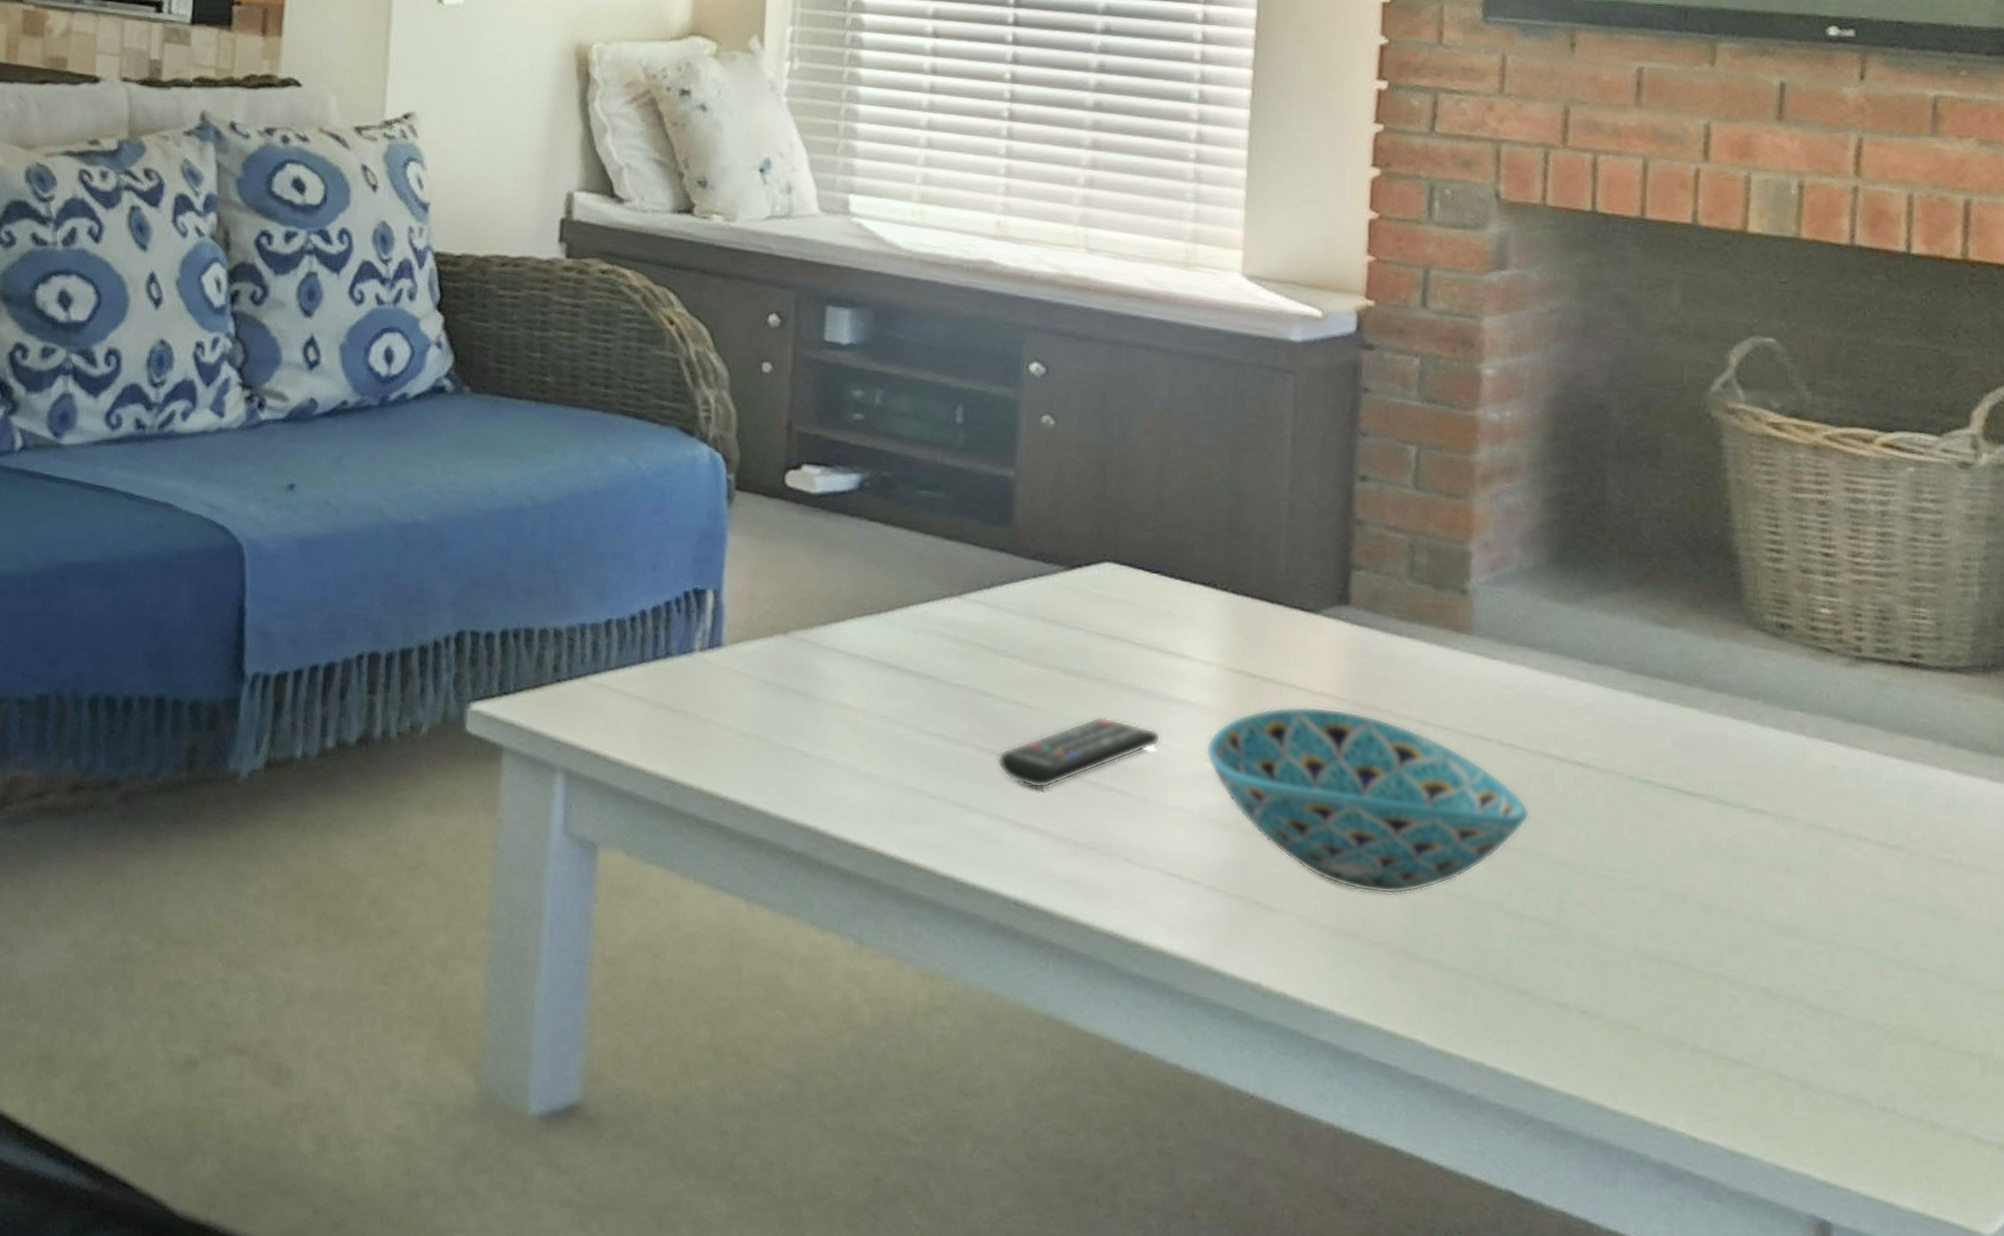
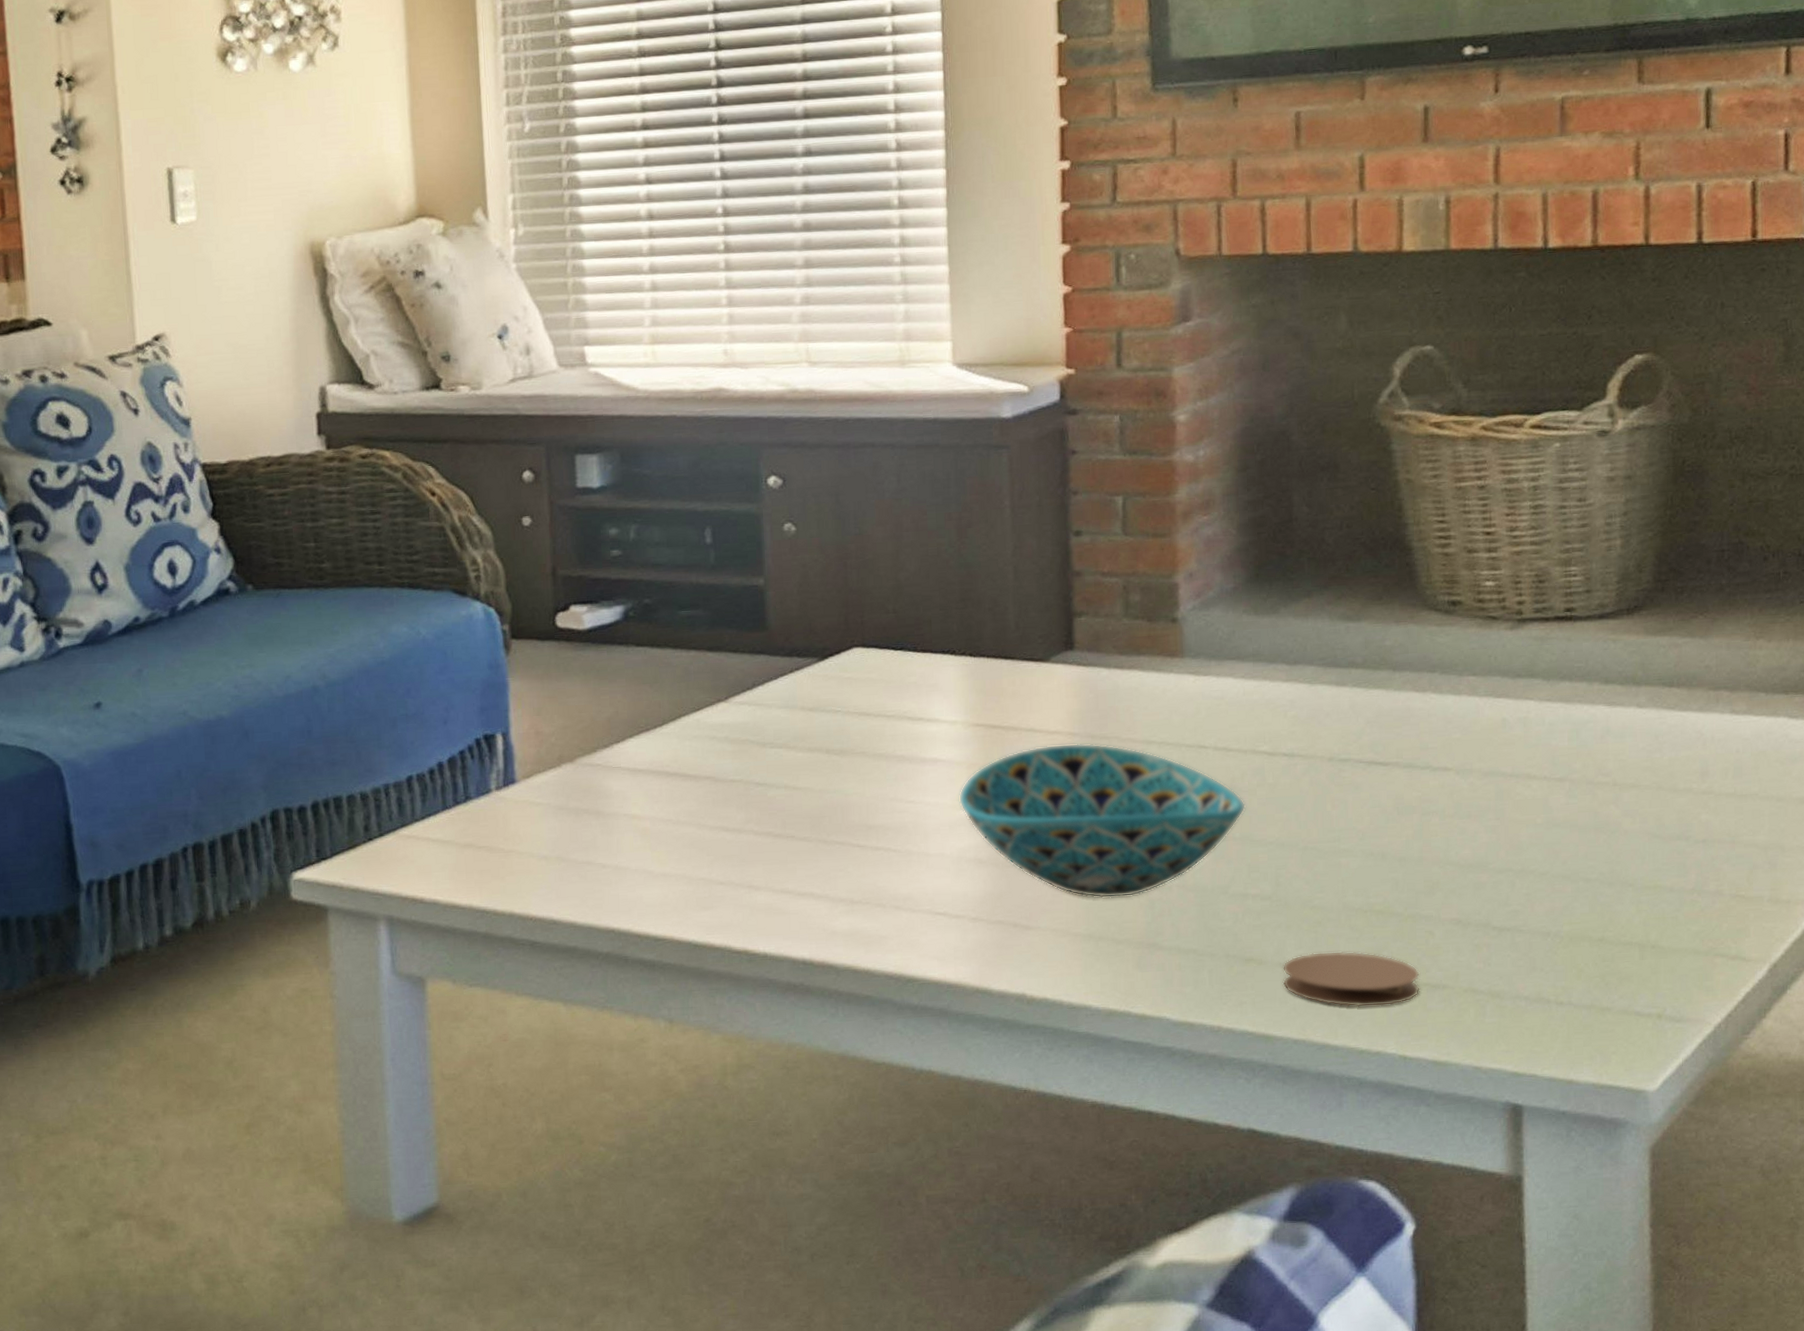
remote control: present [997,716,1161,789] -> none [775,785,918,860]
coaster: none [1558,996,1719,1076] -> present [1282,951,1420,1008]

